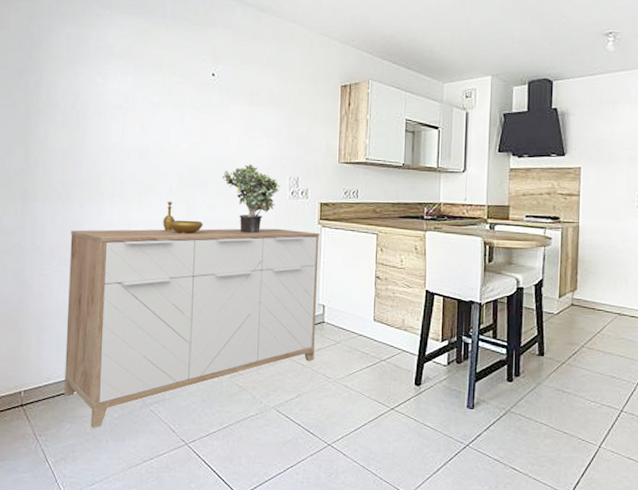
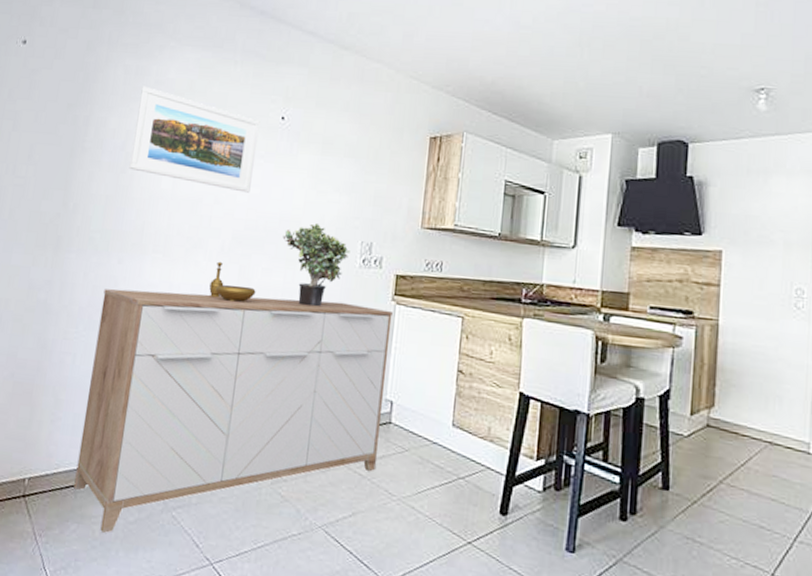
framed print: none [81,51,194,141] -> present [129,85,260,193]

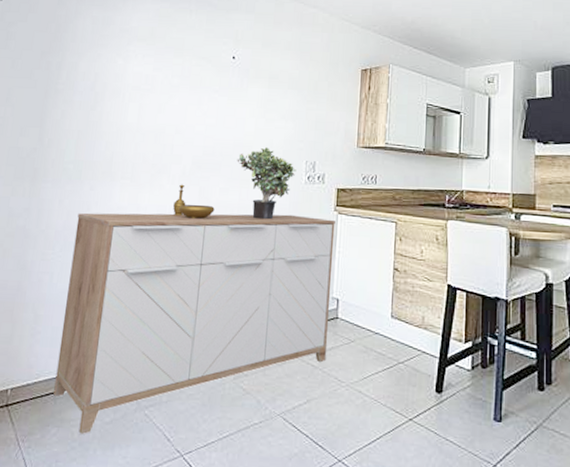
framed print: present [129,85,260,193] -> none [98,33,214,123]

